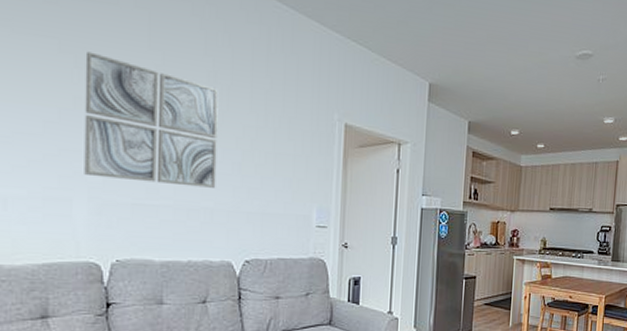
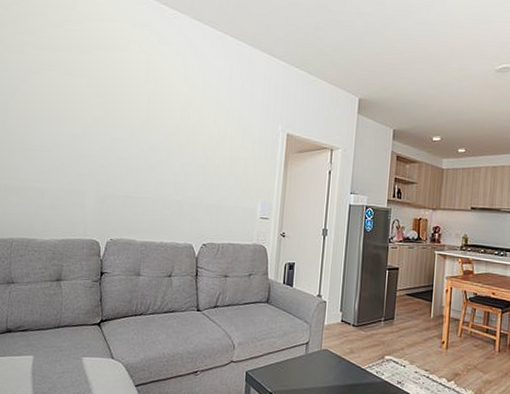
wall art: present [84,51,219,188] -> none [95,85,192,185]

